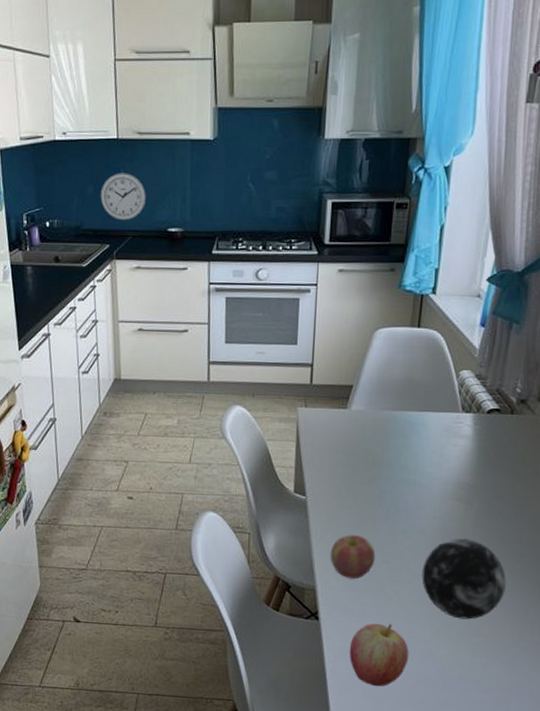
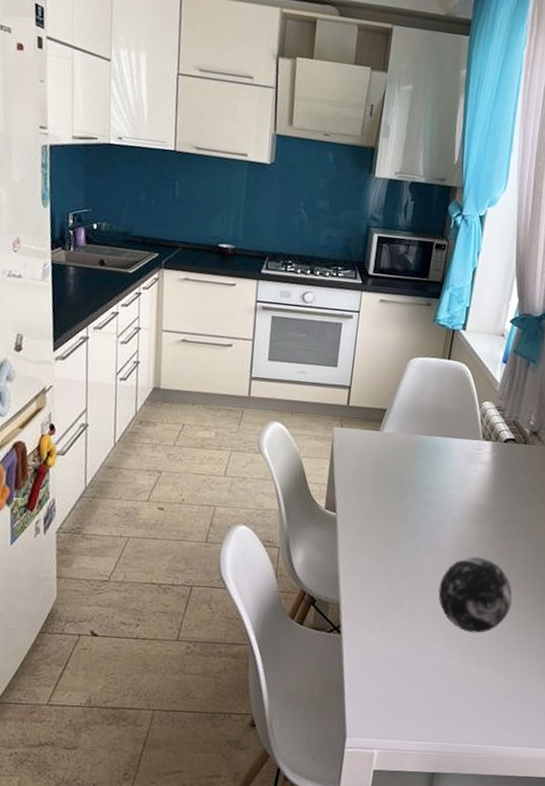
wall clock: present [100,173,146,221] -> none [152,184,200,232]
apple: present [330,535,376,579] -> none [355,551,398,594]
apple: present [349,623,409,687] -> none [367,636,423,699]

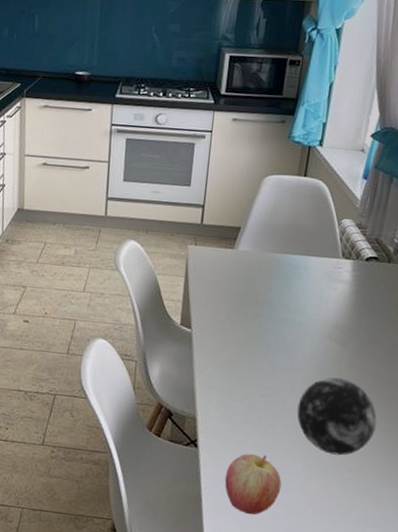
apple: none [367,636,423,699] -> present [224,453,282,515]

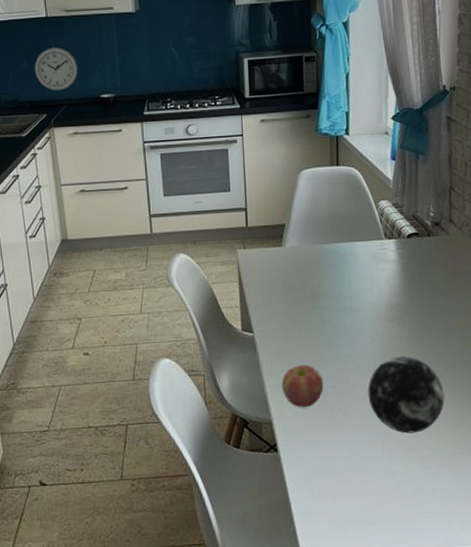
wall clock: none [14,18,57,62] -> present [34,47,78,91]
apple: none [211,368,255,410] -> present [281,365,324,407]
apple: present [224,453,282,515] -> none [309,447,366,511]

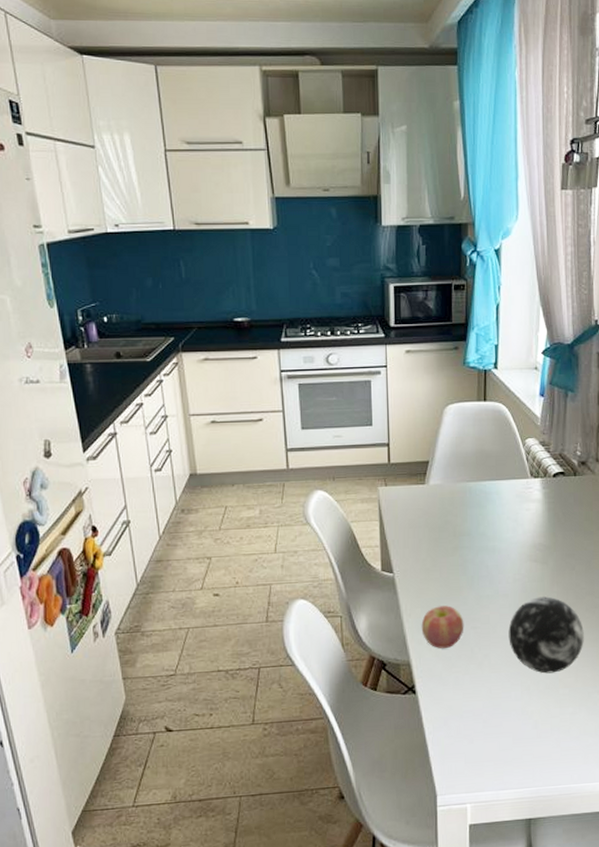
wall clock: present [34,47,78,91] -> none [160,264,209,313]

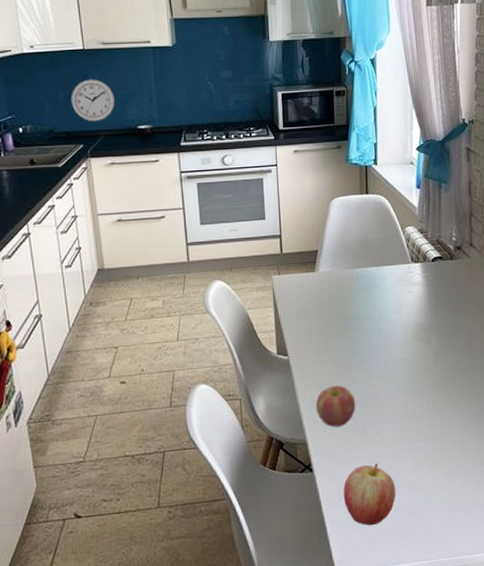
wall clock: none [160,264,209,313] -> present [71,79,115,122]
apple: none [447,687,503,751] -> present [343,463,396,526]
decorative orb: present [508,596,584,674] -> none [397,373,468,448]

